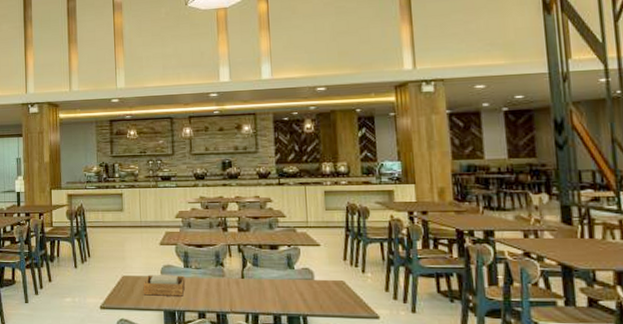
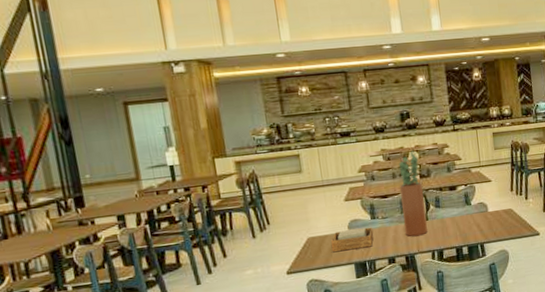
vase: none [215,198,243,294] -> present [398,147,428,237]

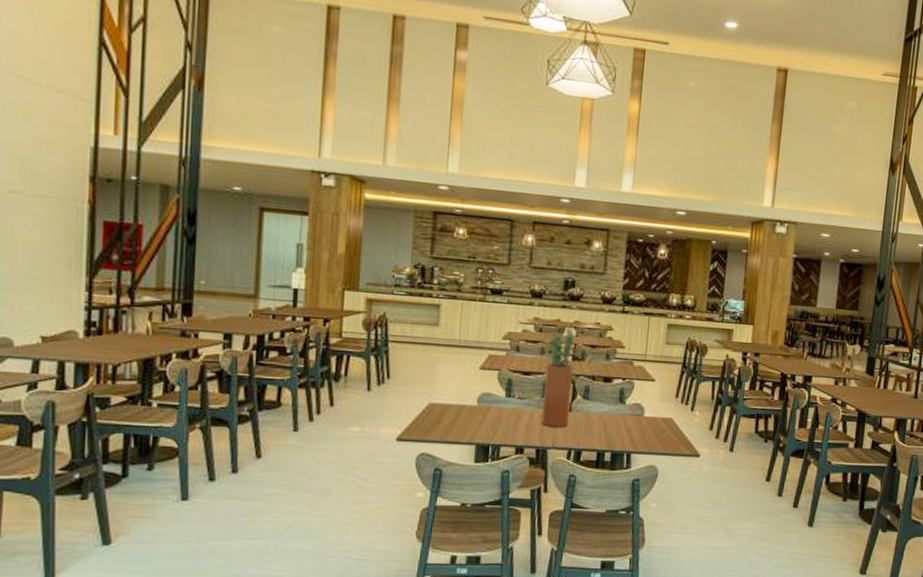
napkin holder: present [330,227,374,253] -> none [453,403,506,429]

